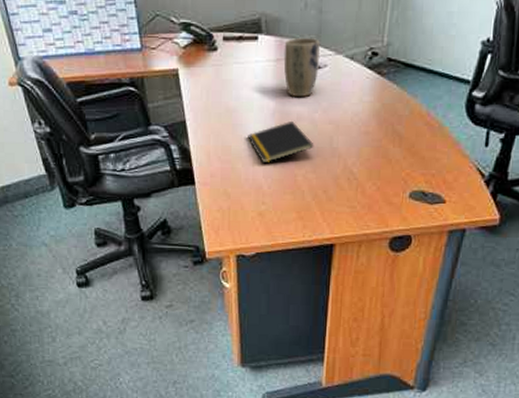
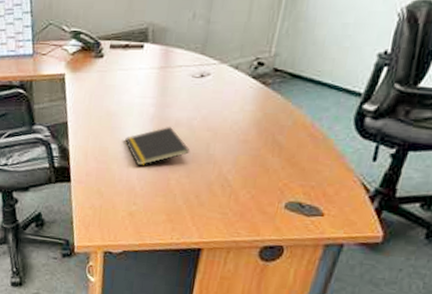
plant pot: present [283,38,320,97] -> none [166,47,205,104]

